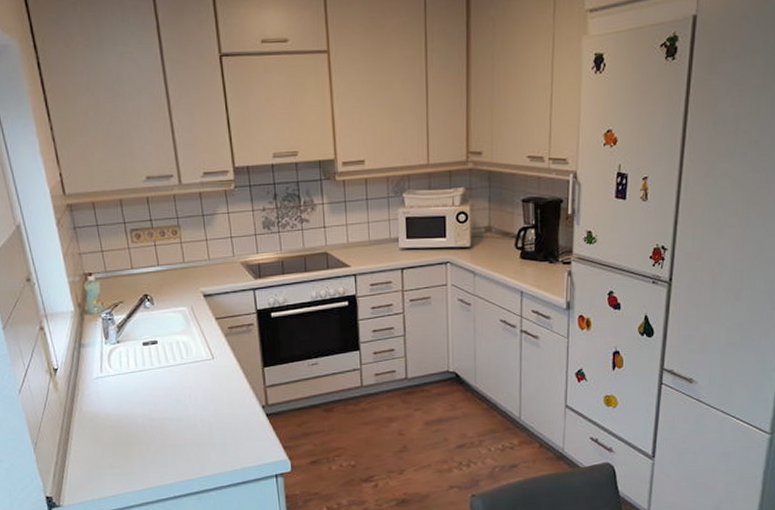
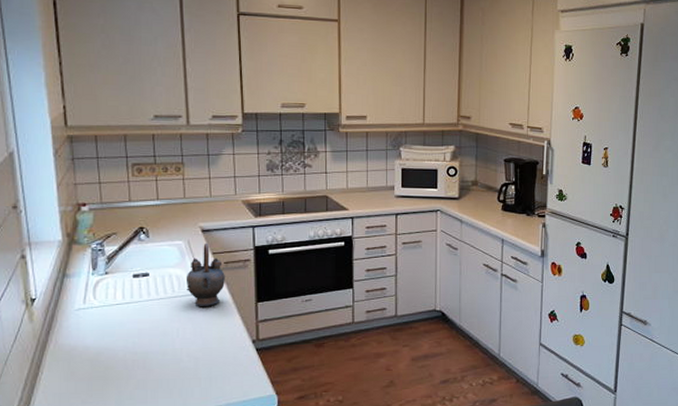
teapot: none [192,308,231,373] -> present [185,243,225,306]

